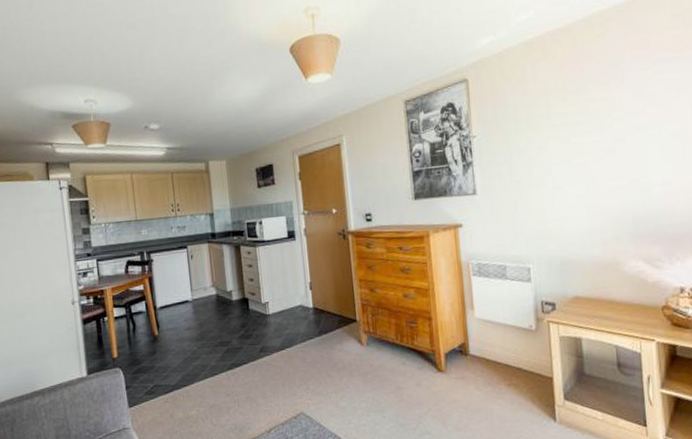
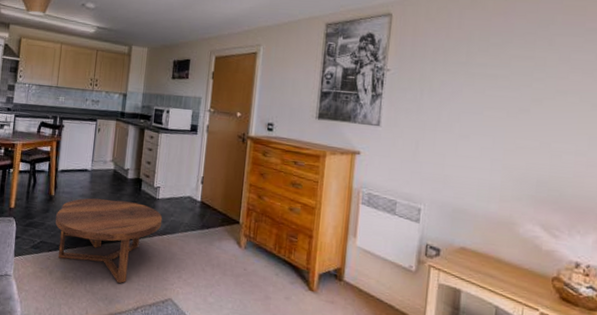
coffee table: none [164,323,279,410] -> present [55,198,163,284]

